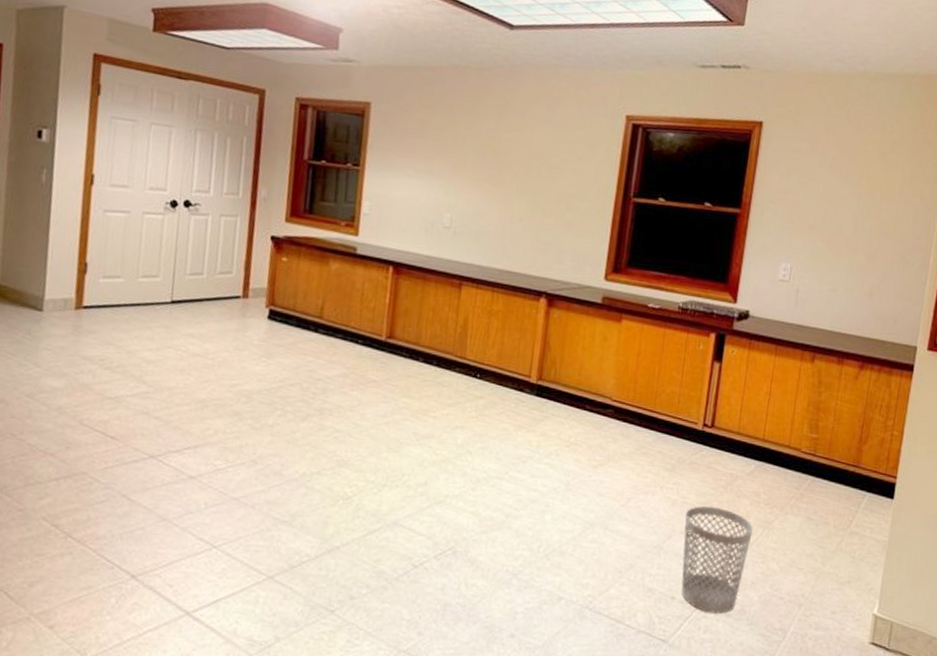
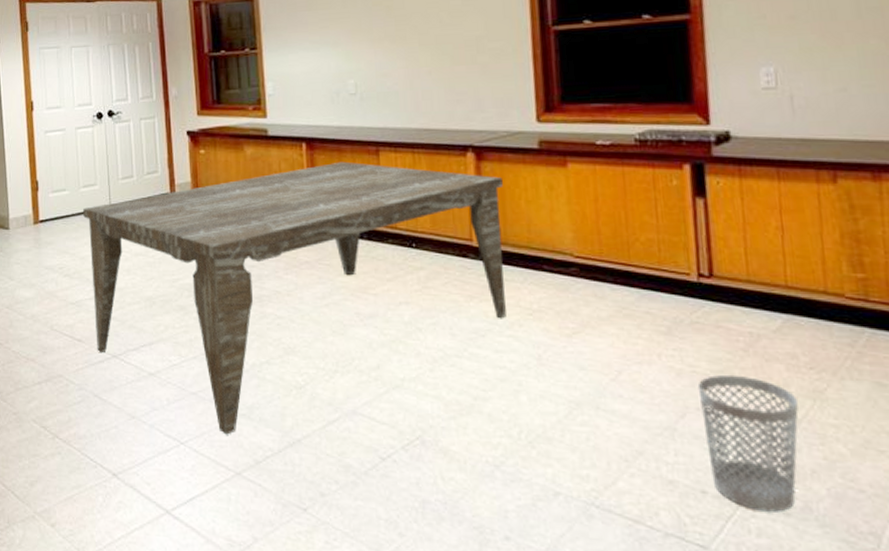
dining table: none [132,289,566,540] -> present [82,161,506,435]

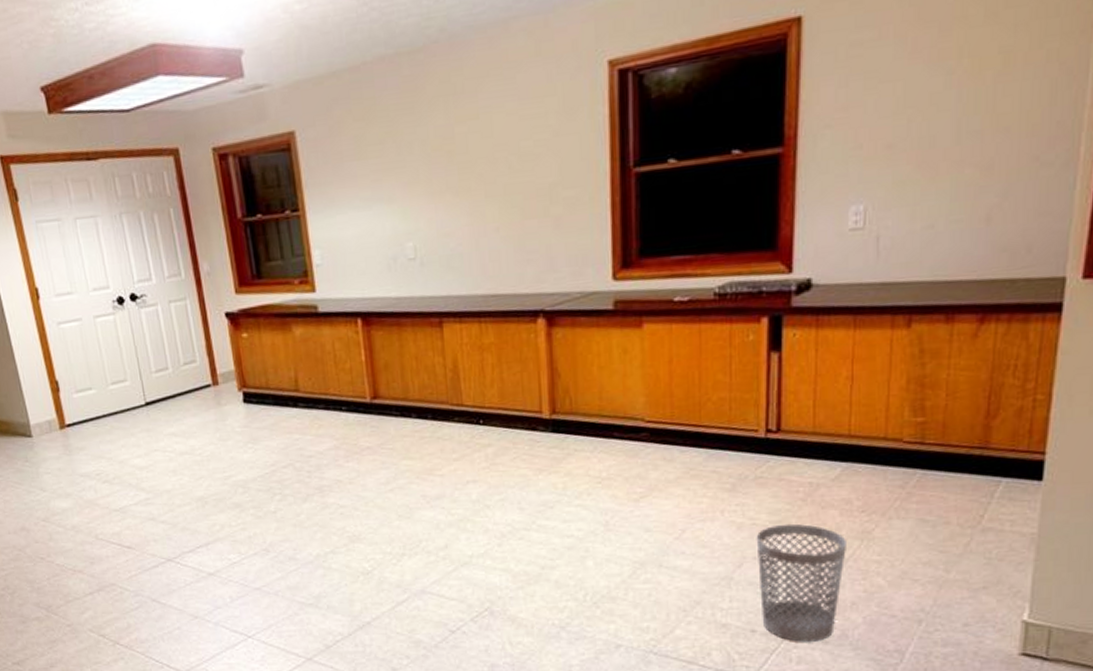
dining table: present [82,161,506,435] -> none [114,336,575,625]

